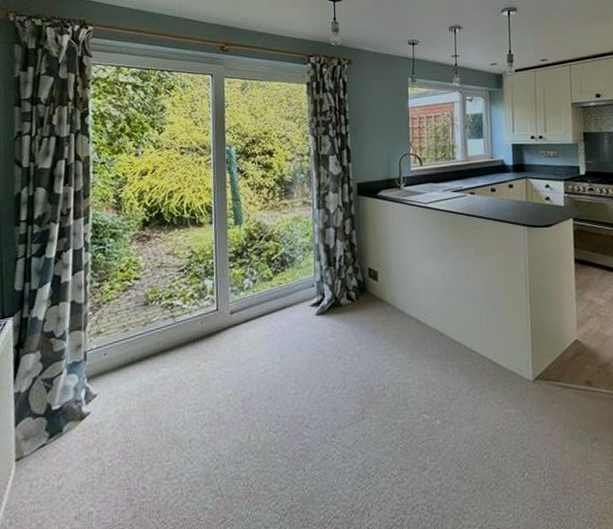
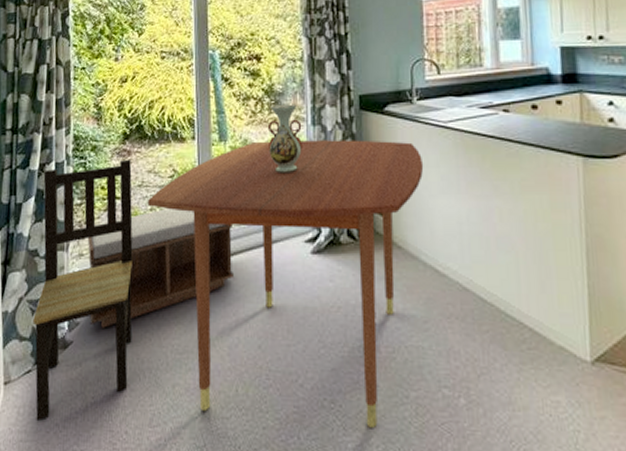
dining chair: none [48,243,152,491] -> present [33,159,133,422]
bench: none [106,285,247,397] -> present [88,209,233,328]
dining table: none [167,219,409,459] -> present [148,140,424,428]
vase: none [278,191,309,250] -> present [267,104,302,173]

